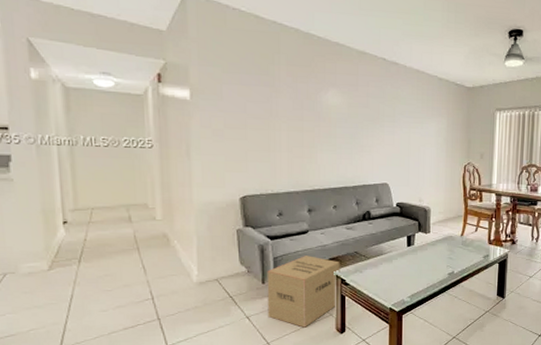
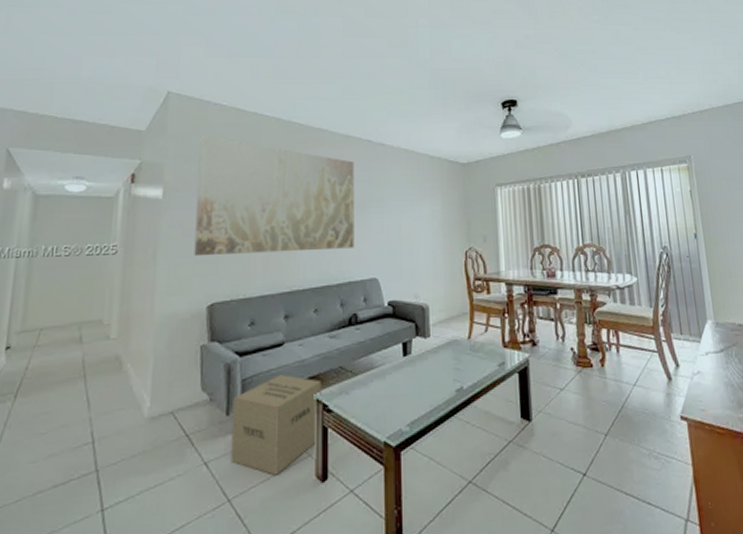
wall art: none [221,40,369,157] -> present [194,136,354,257]

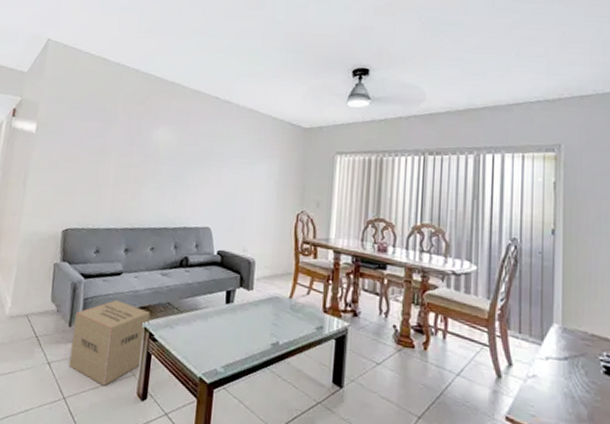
wall art: present [194,136,354,257] -> none [56,80,201,197]

